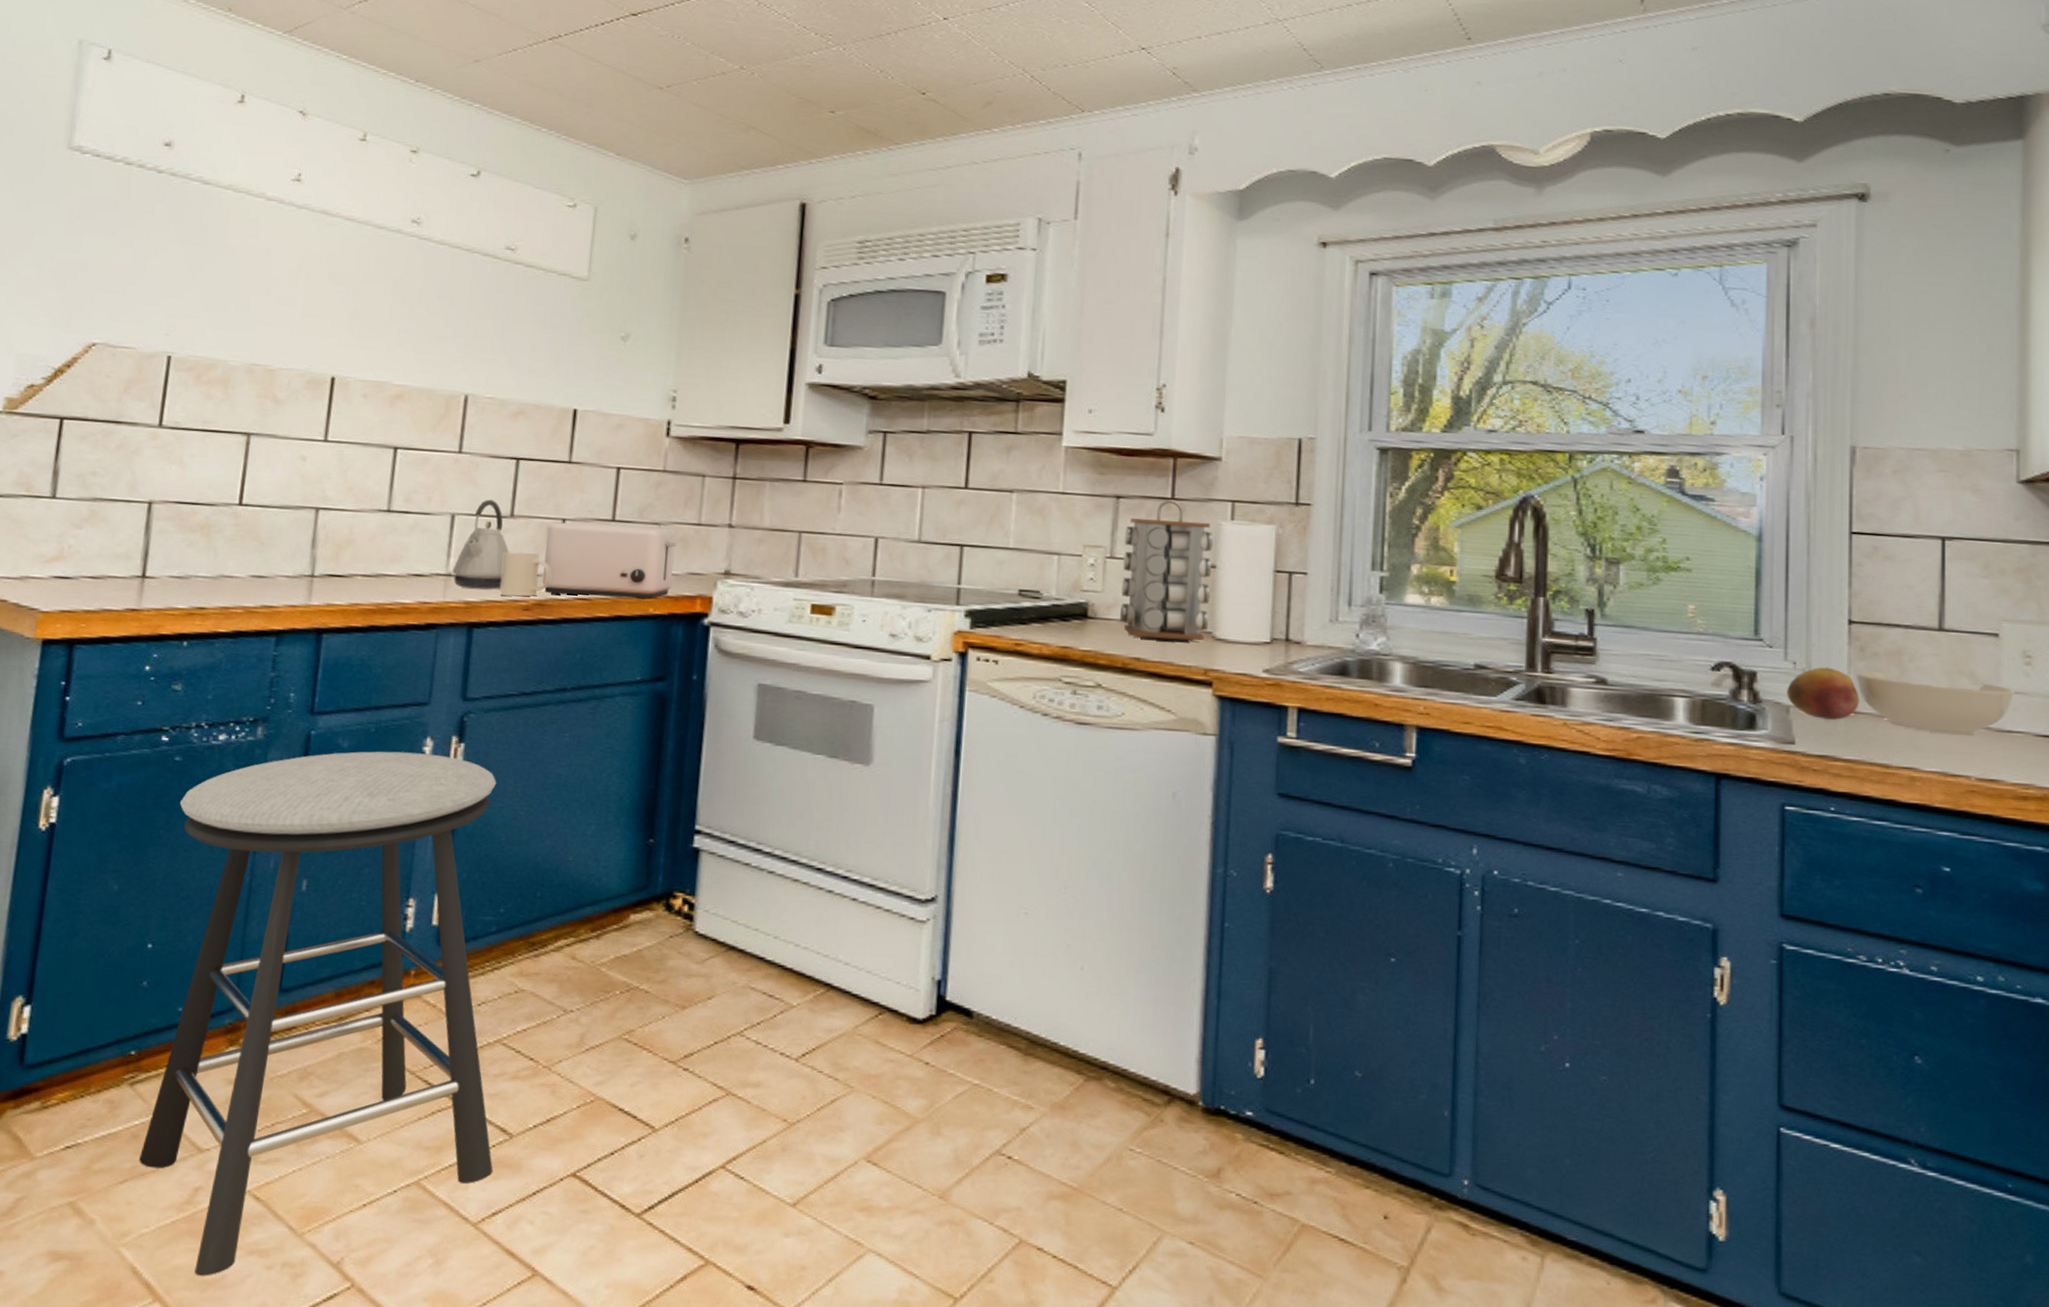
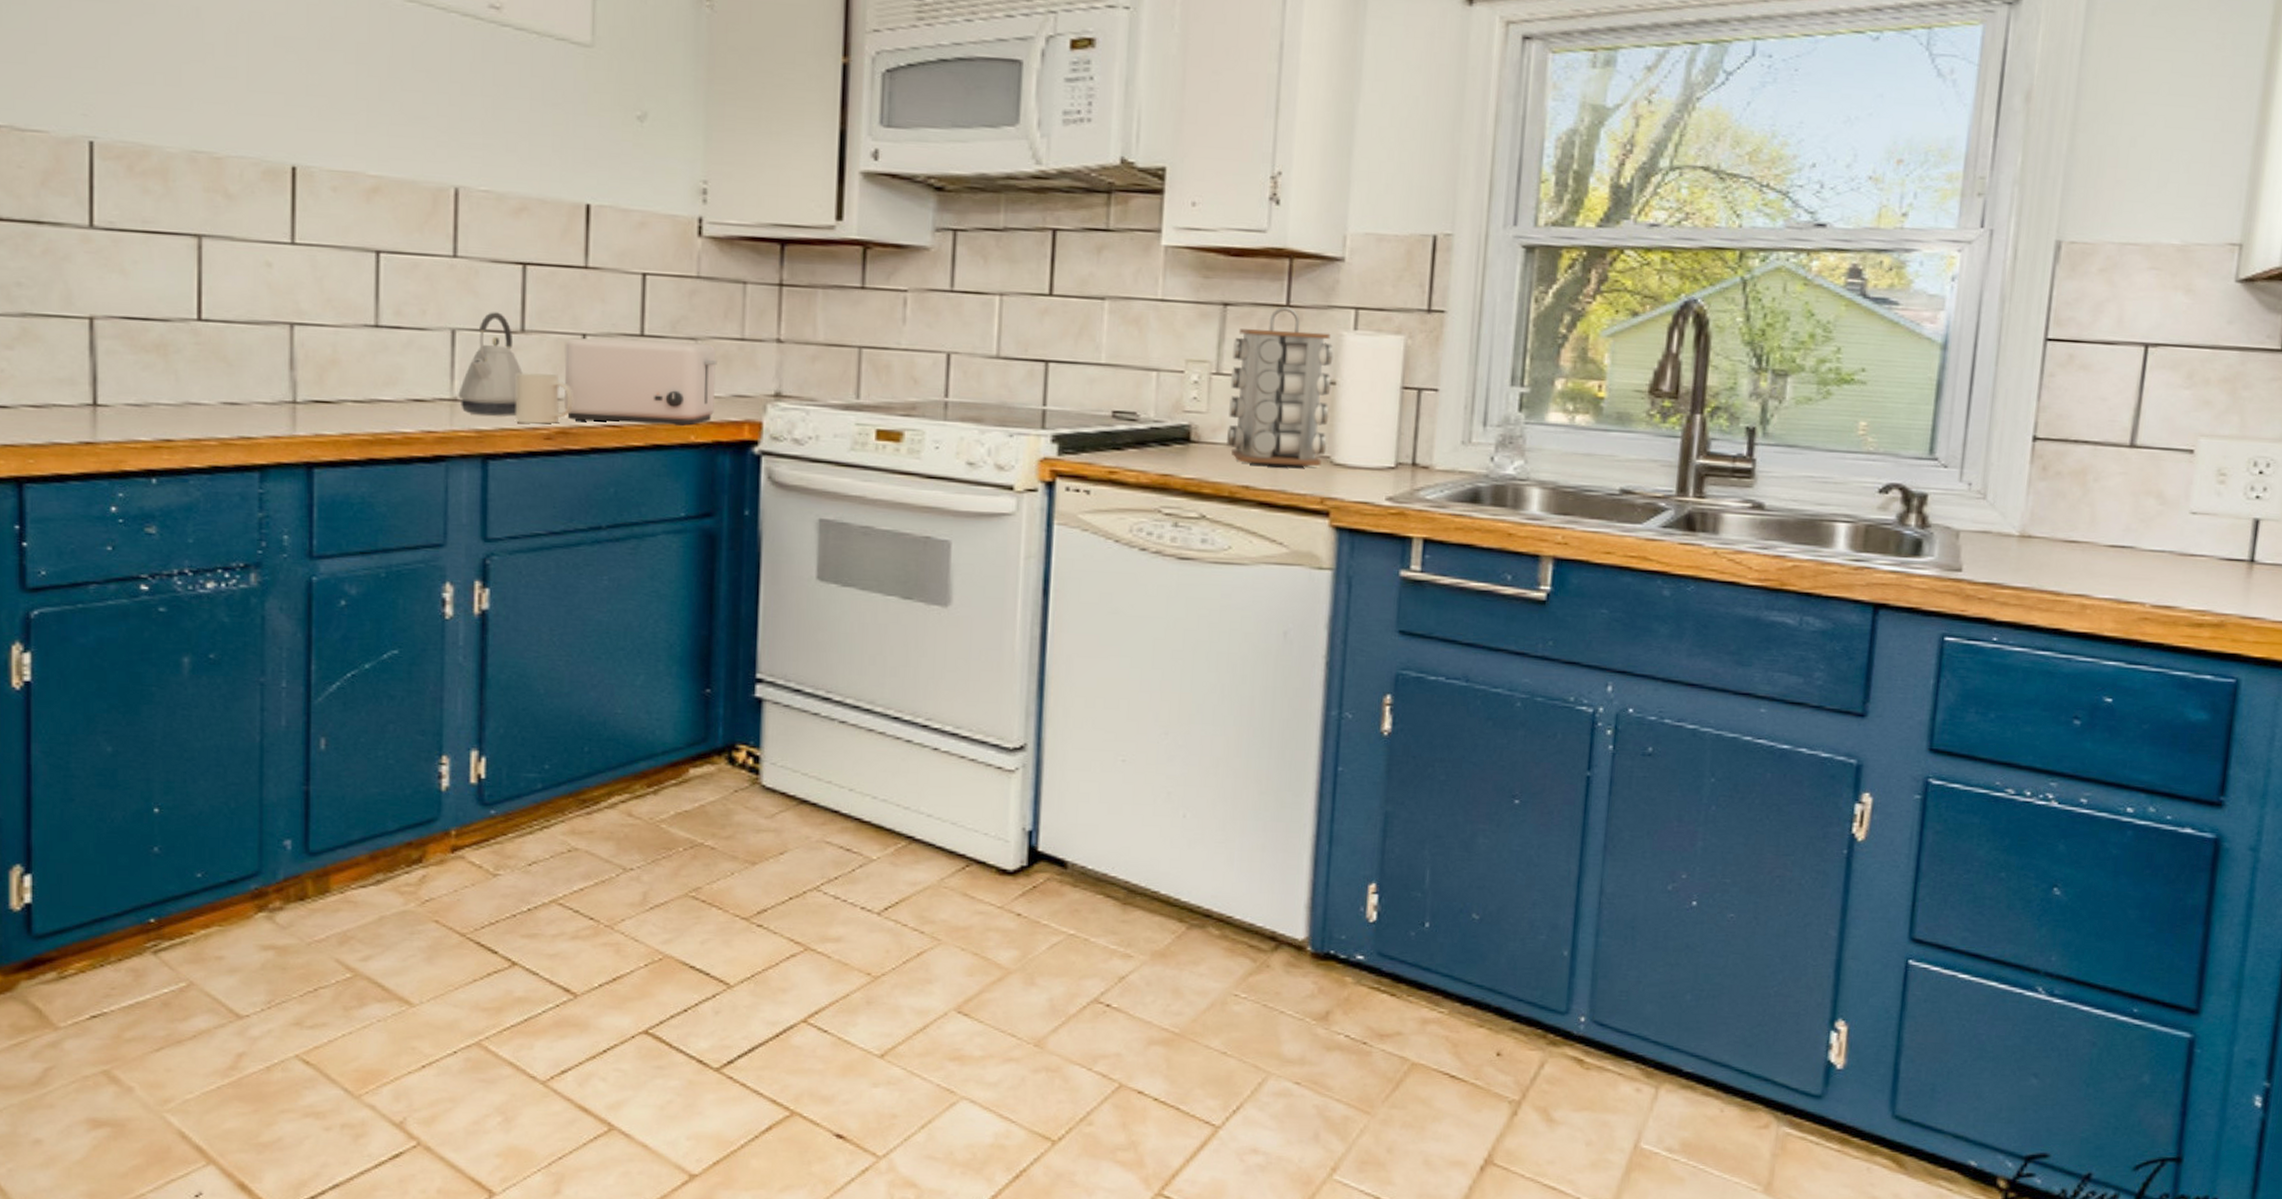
stool: present [139,751,497,1276] -> none [170,598,559,1139]
fruit: present [1787,667,1859,720] -> none [1958,488,2036,545]
bowl: present [1855,670,2015,735] -> none [2034,491,2204,560]

